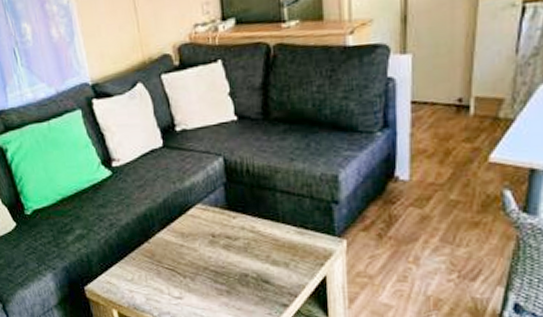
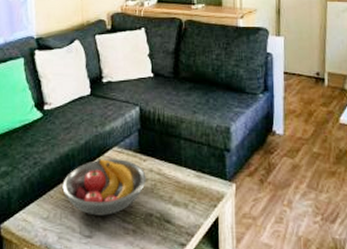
fruit bowl: none [143,216,238,277] -> present [62,157,146,216]

